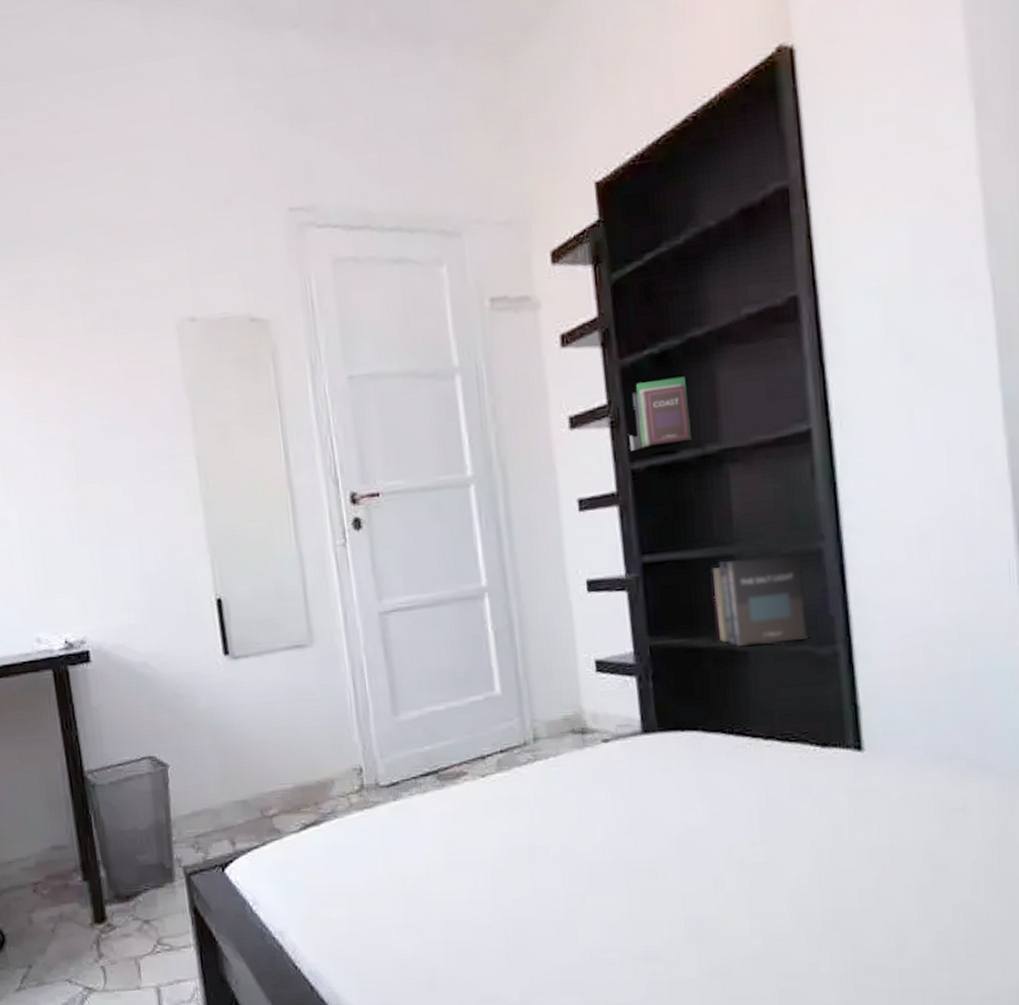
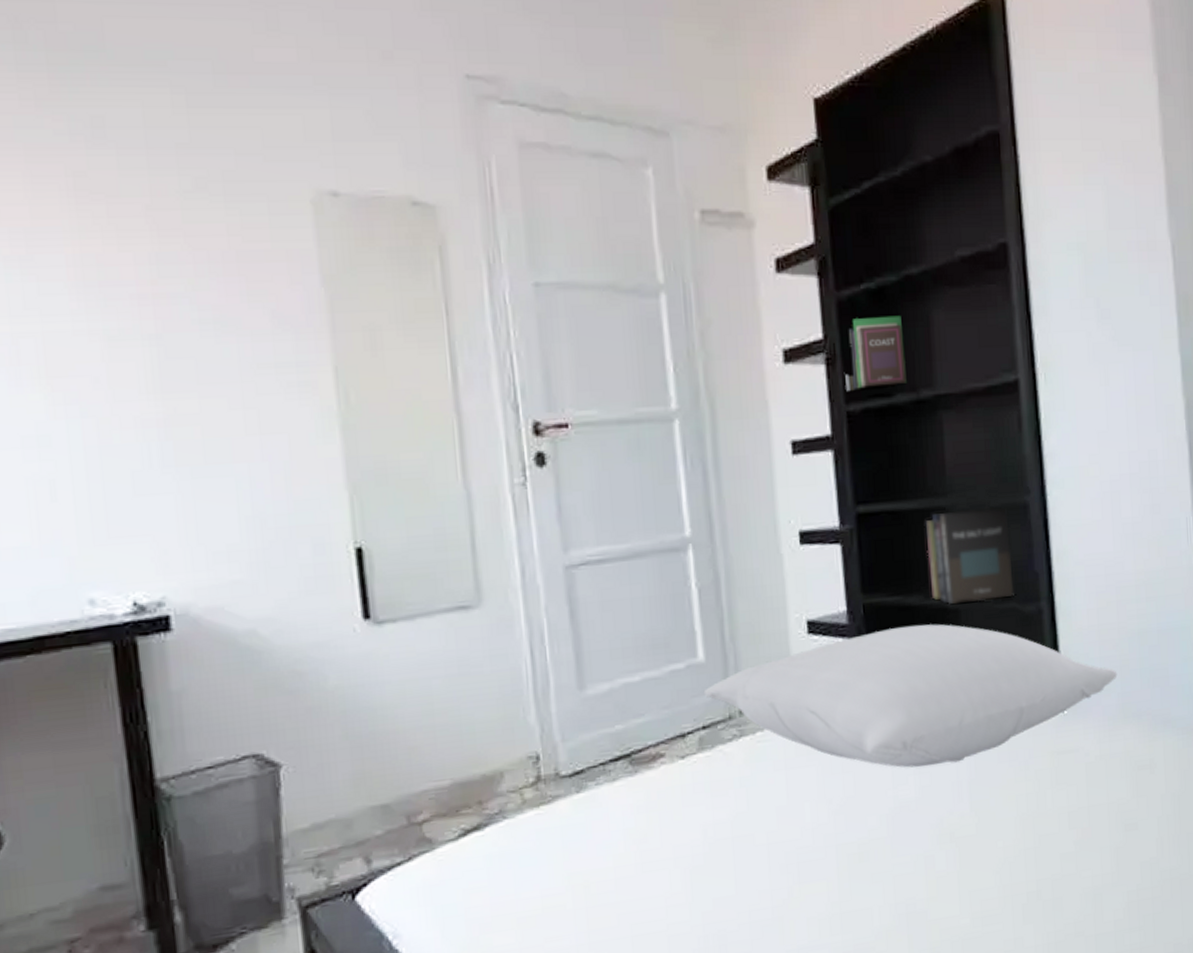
pillow: none [500,665,925,797] -> present [703,624,1118,768]

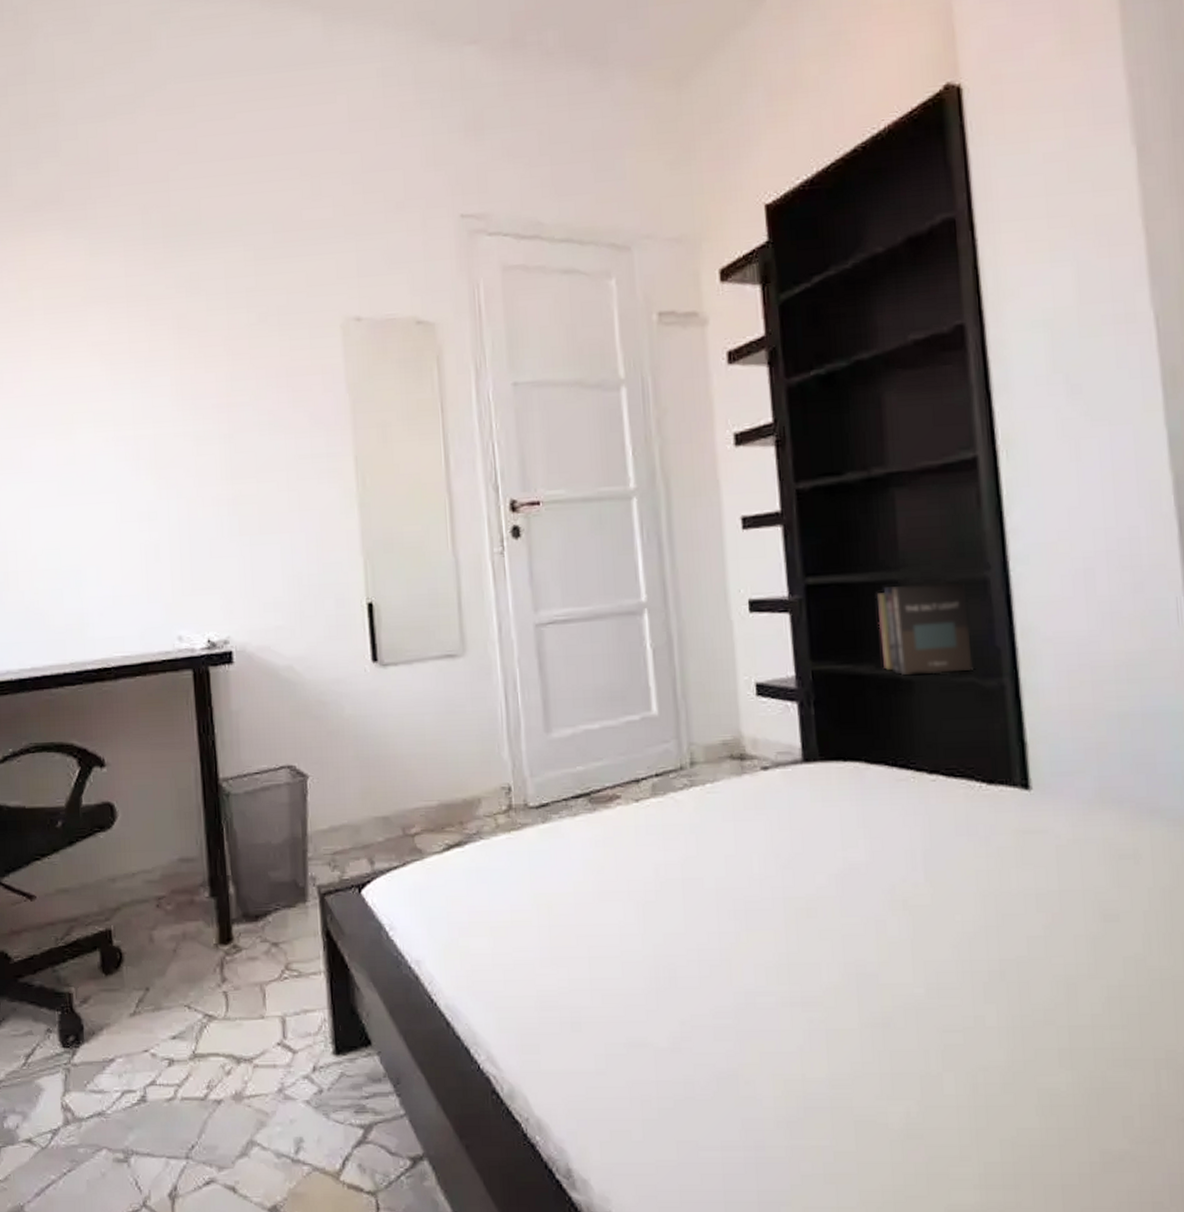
pillow: present [703,624,1118,768] -> none [656,693,1094,832]
books: present [845,315,907,393] -> none [795,398,857,472]

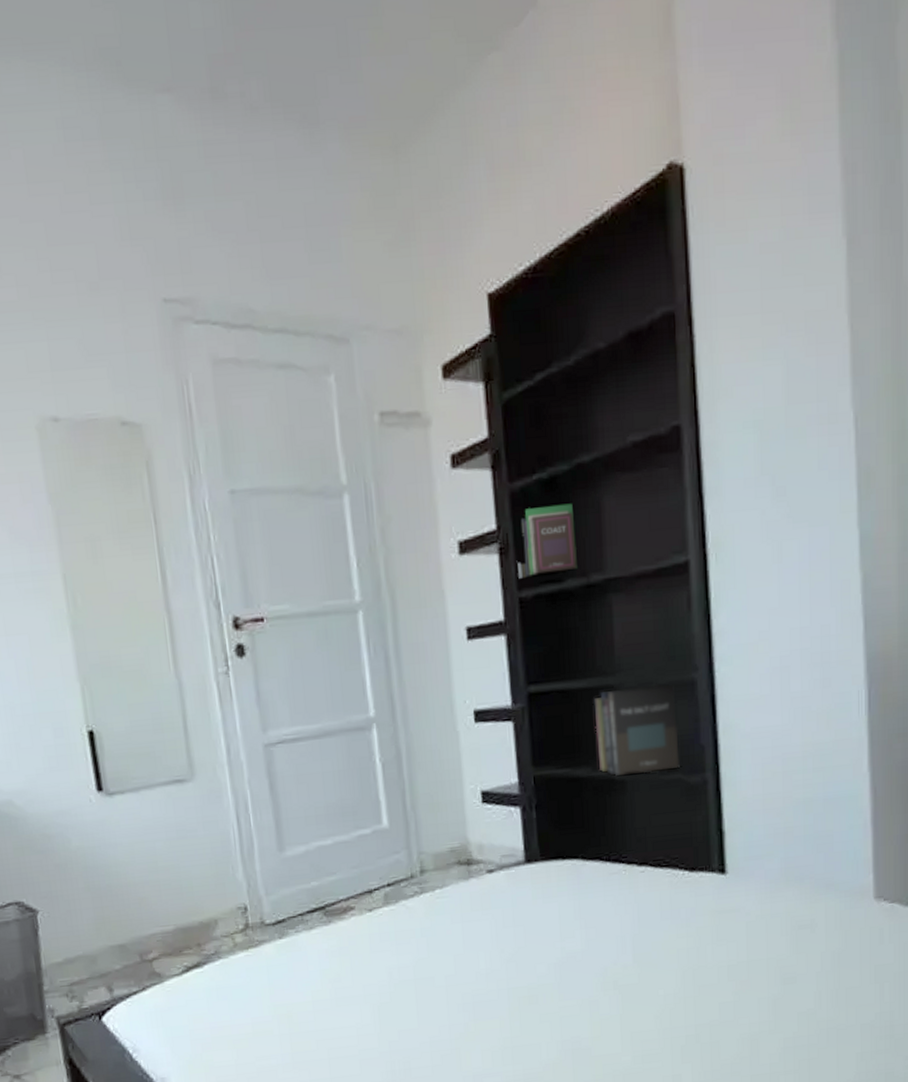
books: none [795,398,857,472] -> present [518,503,577,580]

